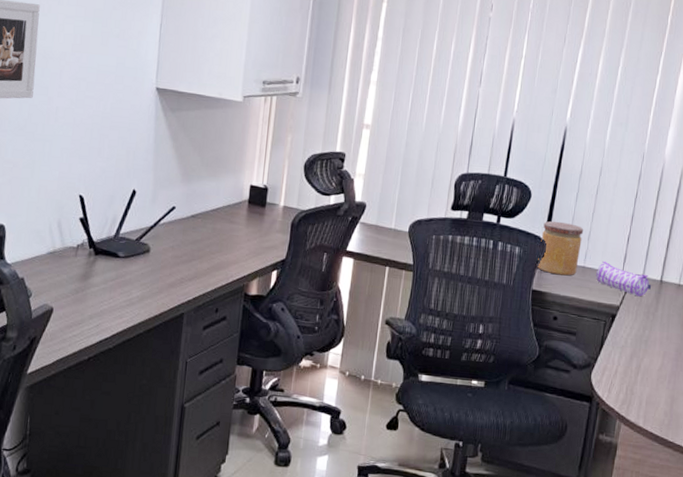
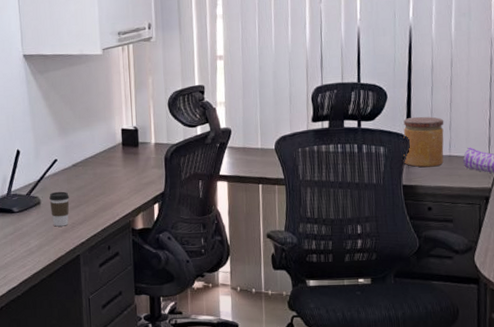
coffee cup: none [160,241,182,280] -> present [49,191,70,227]

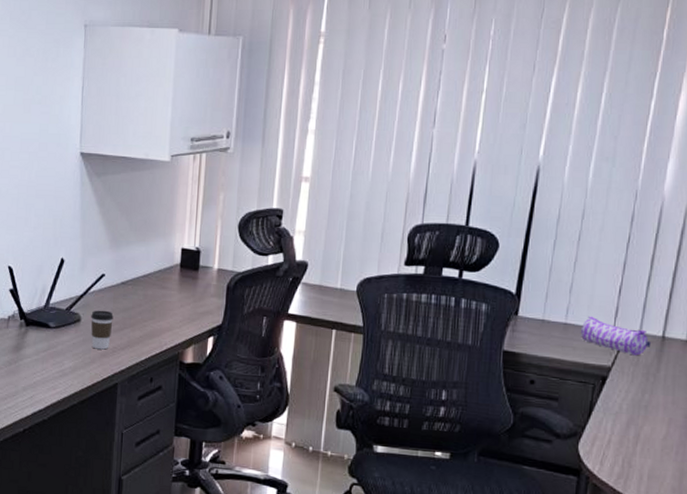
jar: present [403,116,444,167] -> none [509,273,564,334]

